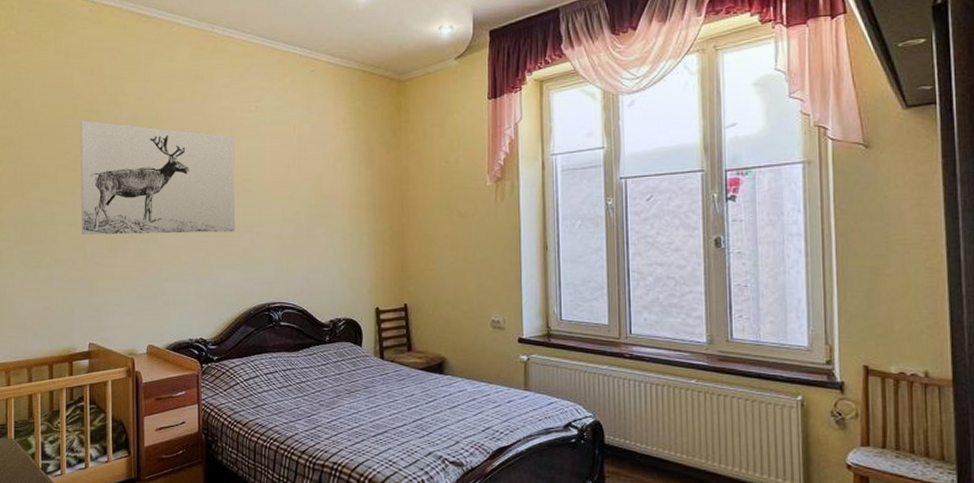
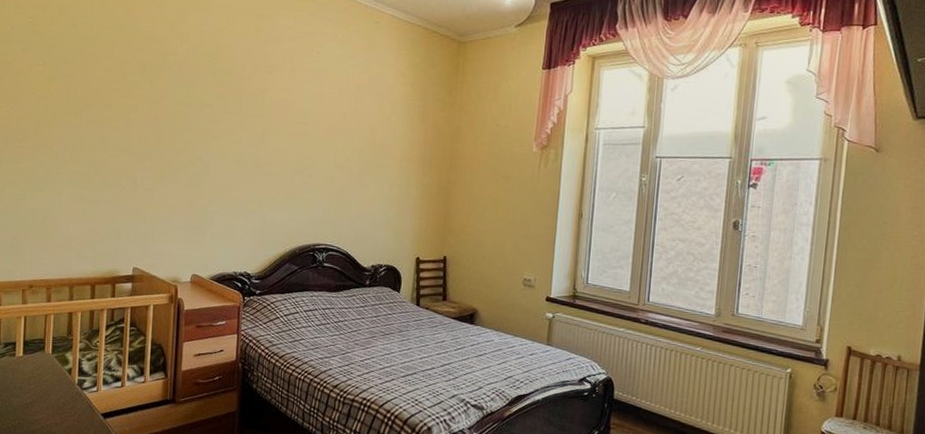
wall art: present [80,120,236,235] -> none [133,46,294,173]

